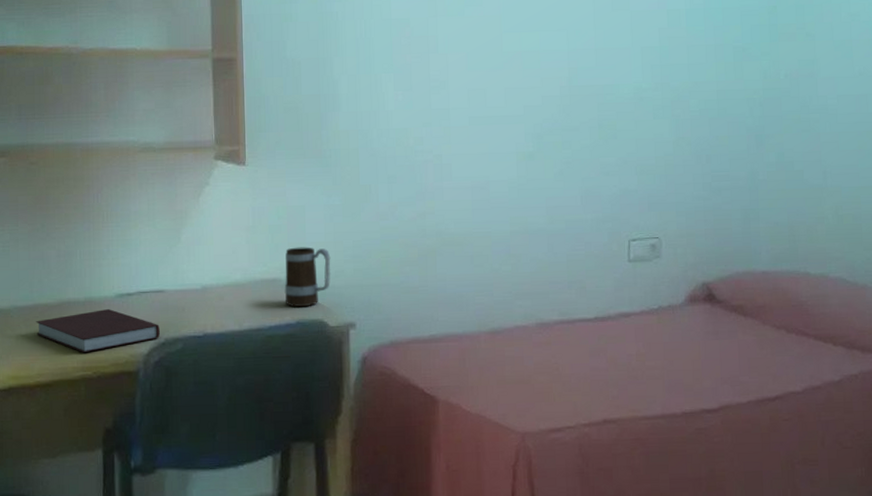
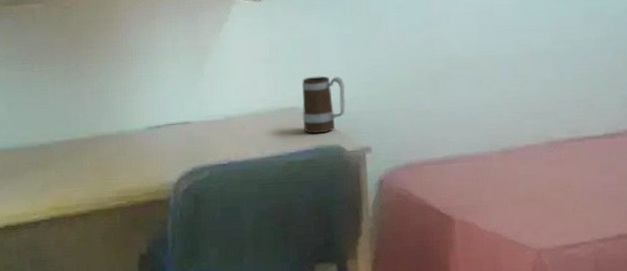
notebook: present [35,309,160,353] -> none [73,141,188,184]

